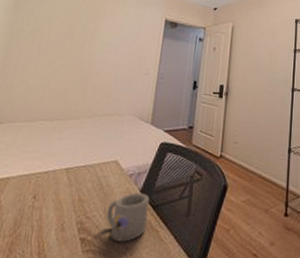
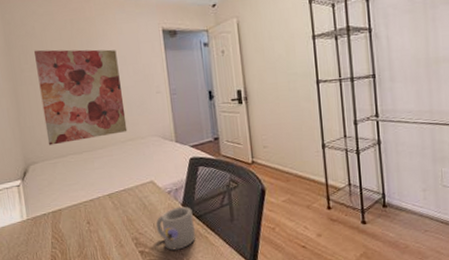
wall art: none [21,15,118,108] -> present [34,49,128,145]

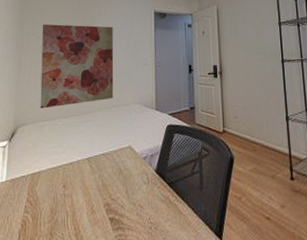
mug: present [155,206,195,251] -> none [128,172,166,218]

